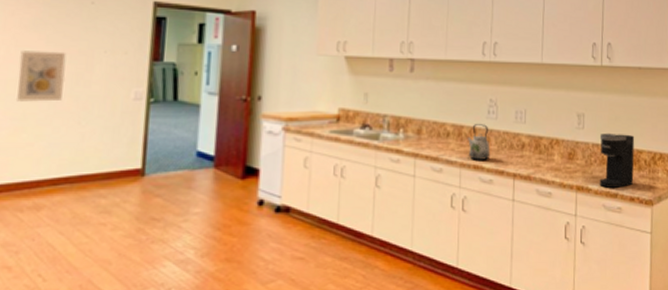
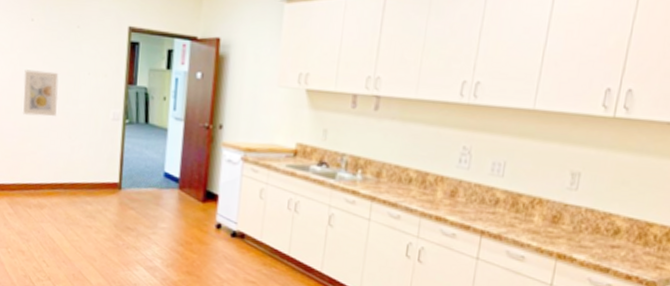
kettle: present [466,124,491,160] -> none [431,172,459,213]
coffee maker: present [599,133,635,189] -> none [587,198,646,263]

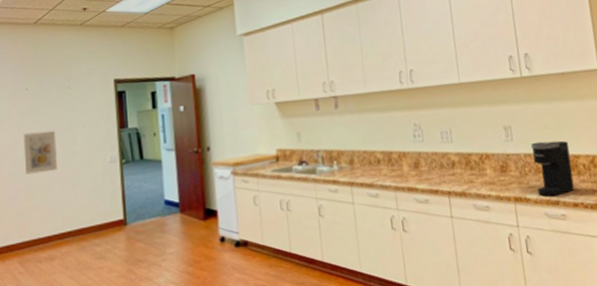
coffee maker: none [587,198,646,263] -> present [530,140,575,197]

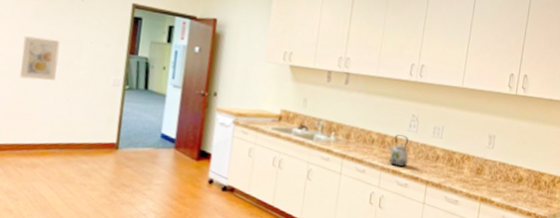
kettle: none [397,148,423,183] -> present [388,135,409,167]
coffee maker: present [530,140,575,197] -> none [501,154,539,204]

